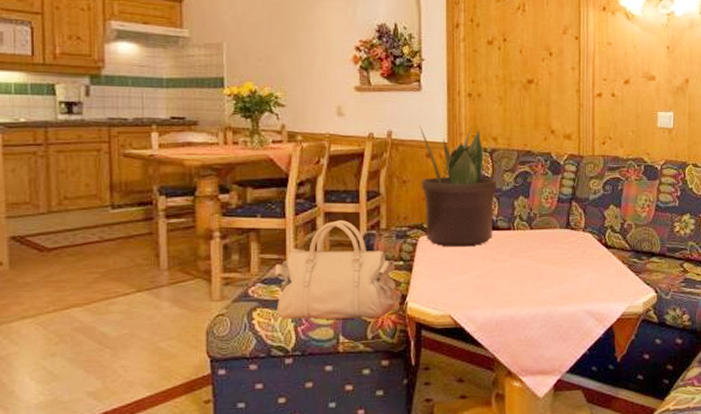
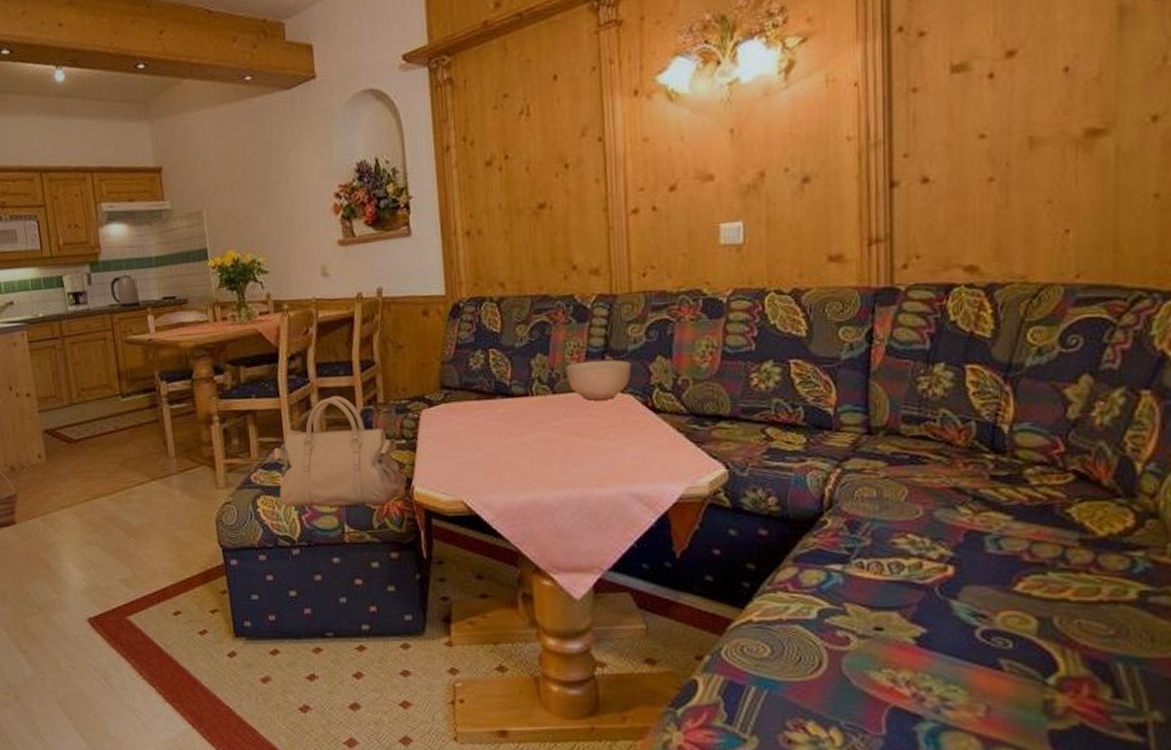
kettle: none [111,91,144,121] -> present [110,274,140,307]
planter: present [420,125,496,247] -> none [412,274,507,421]
bowl: none [541,205,592,236] -> present [566,359,632,401]

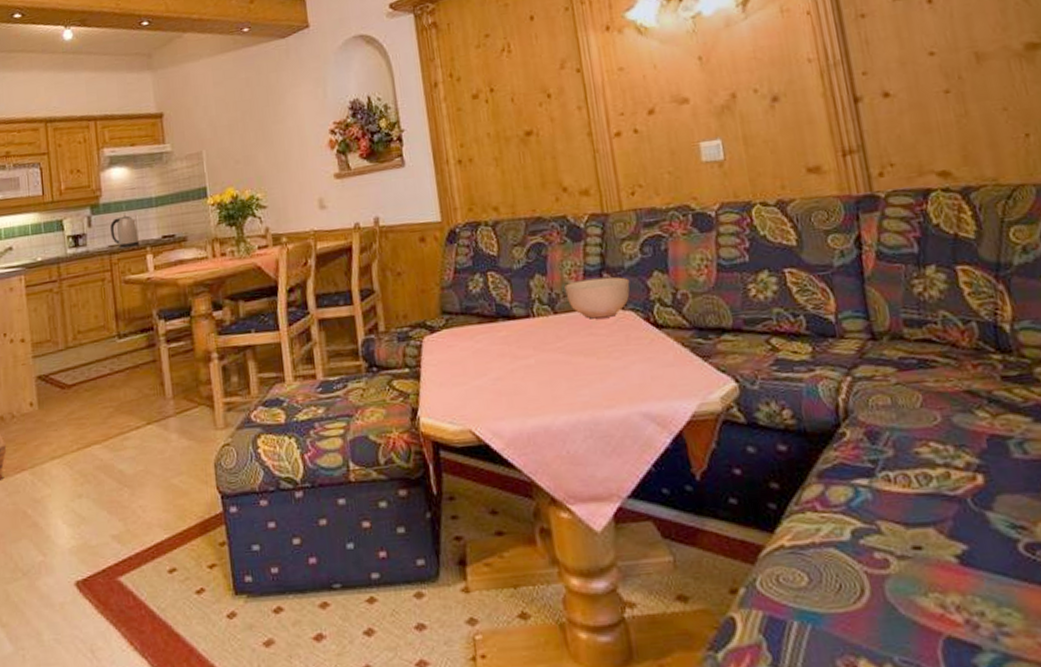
shoulder bag: present [273,396,402,507] -> none [274,326,408,446]

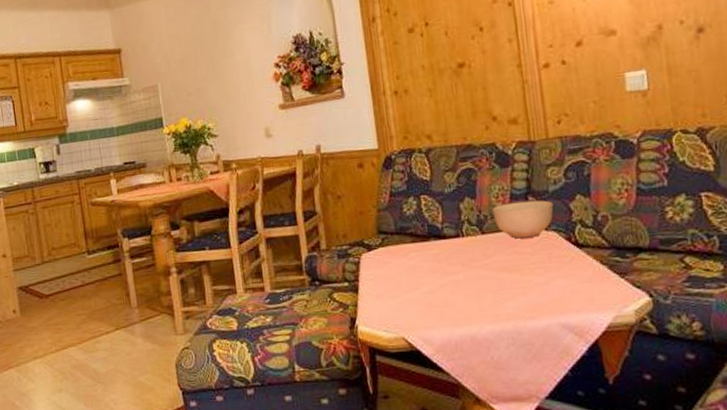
kettle: present [109,215,139,247] -> none [76,144,103,173]

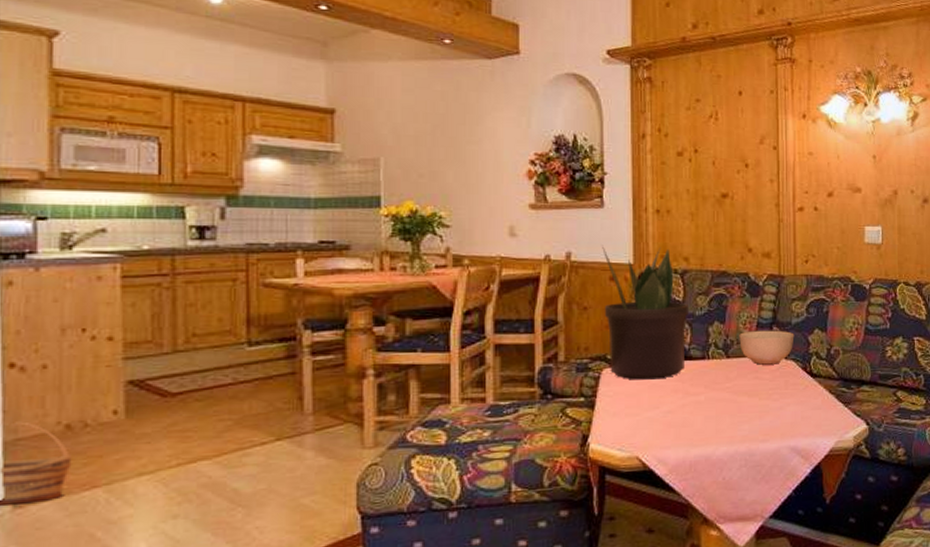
planter: none [347,129,440,263] -> present [602,245,688,380]

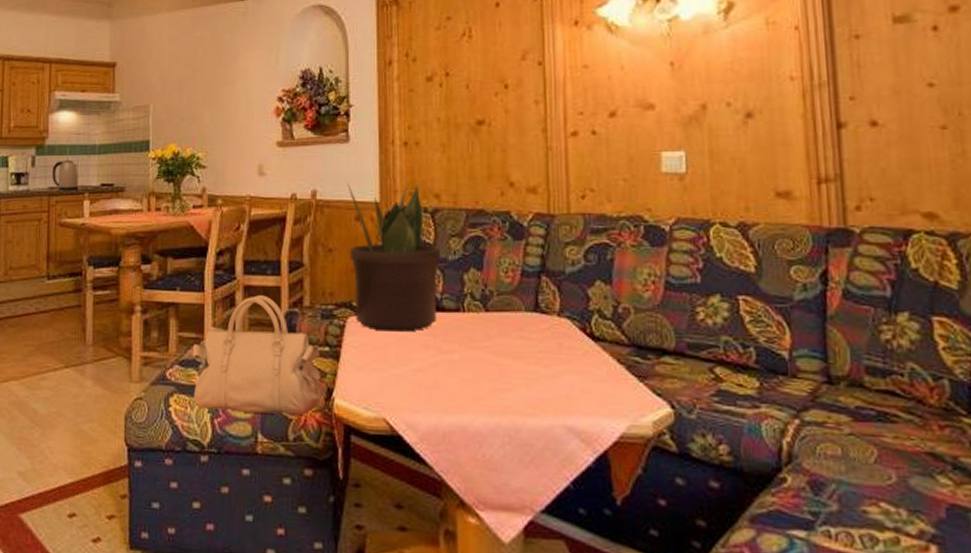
kettle: none [250,213,288,247] -> present [52,159,78,190]
shoulder bag: none [437,353,577,467] -> present [192,295,322,415]
bowl: present [739,330,795,365] -> none [500,280,569,322]

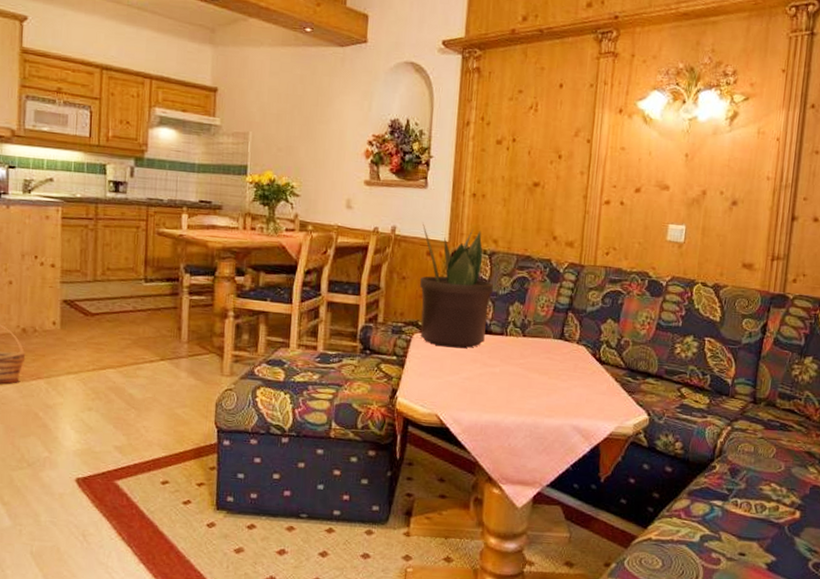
kettle: present [52,159,78,190] -> none [150,174,177,203]
shoulder bag: present [192,295,322,415] -> none [278,310,389,409]

